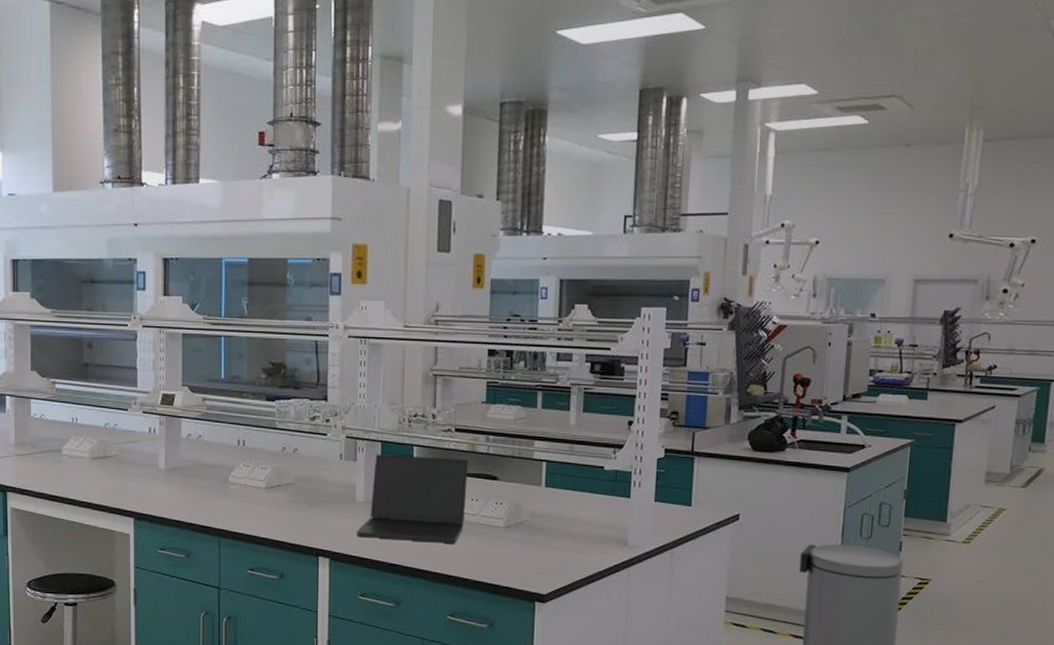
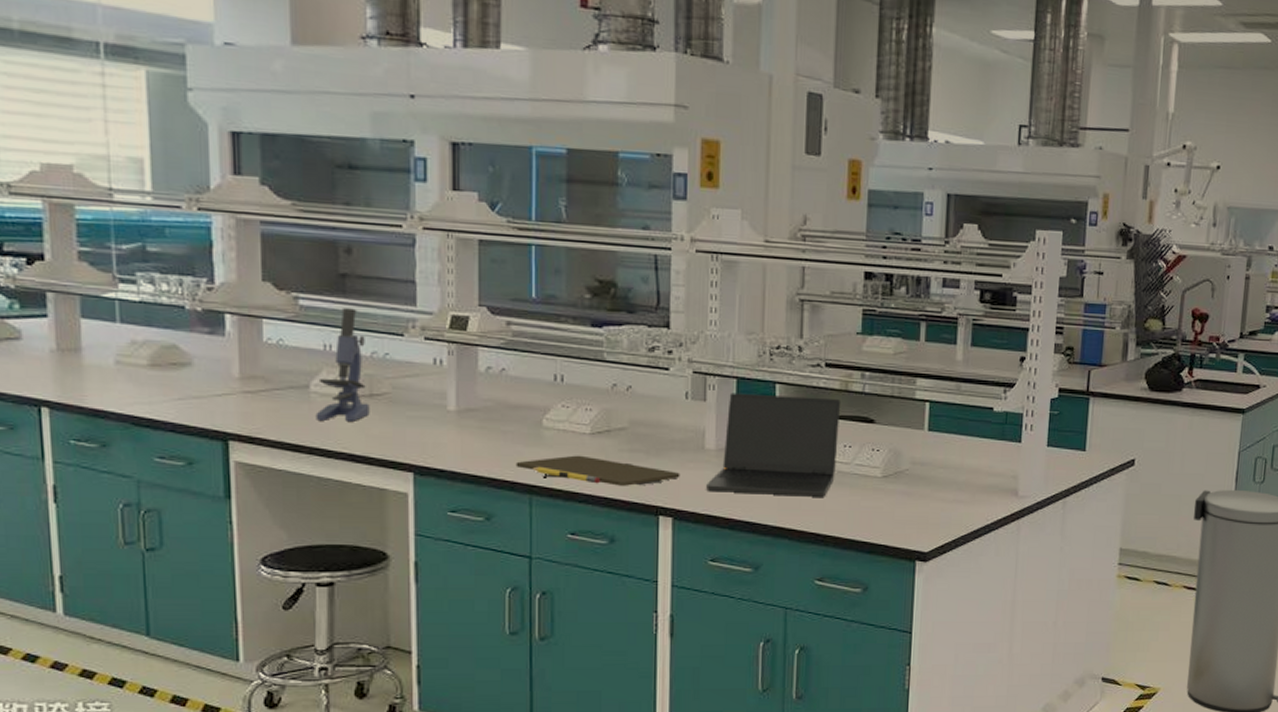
microscope: none [66,390,103,477] -> present [315,308,370,421]
clipboard: none [208,505,336,532] -> present [516,455,680,486]

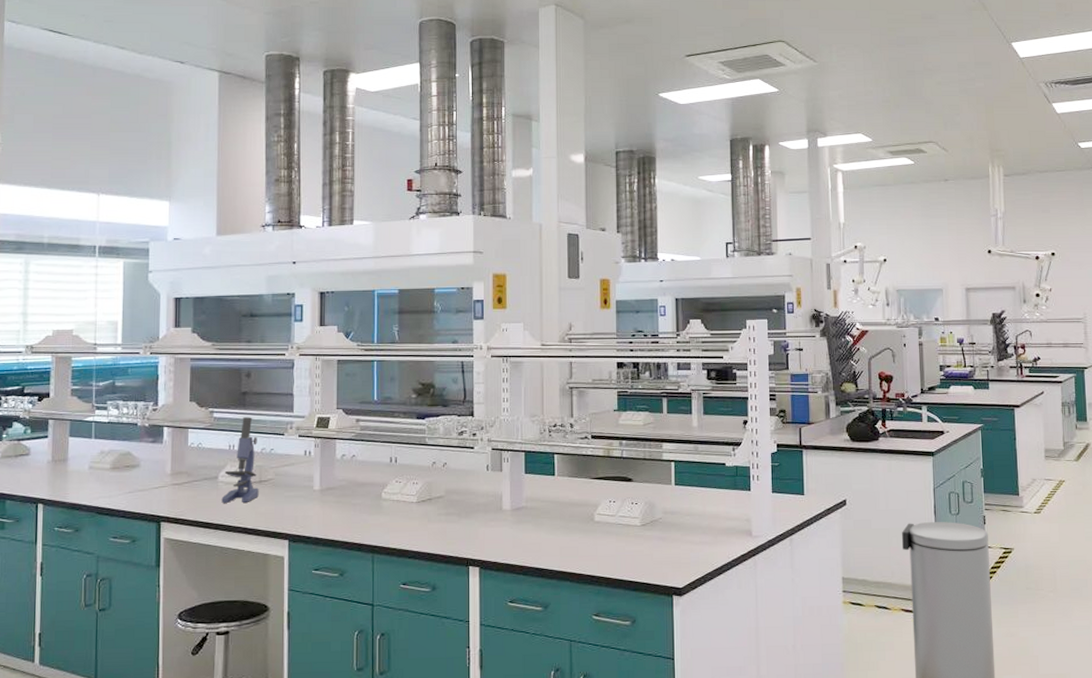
clipboard: present [516,455,680,486] -> none [362,520,484,543]
laptop: present [706,393,842,497] -> none [505,463,605,545]

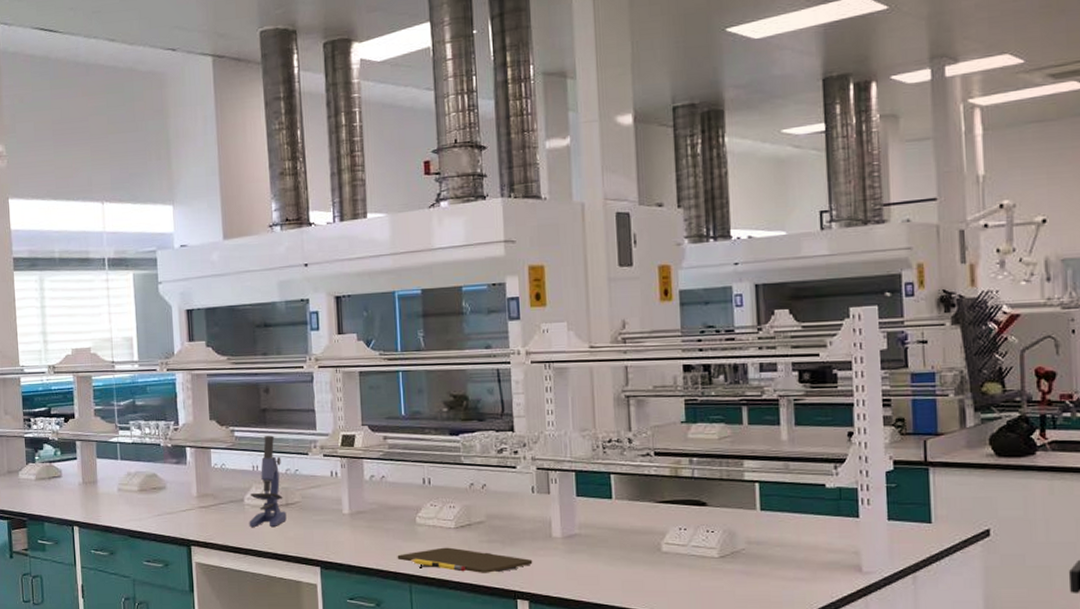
clipboard: none [362,520,484,543] -> present [397,547,533,573]

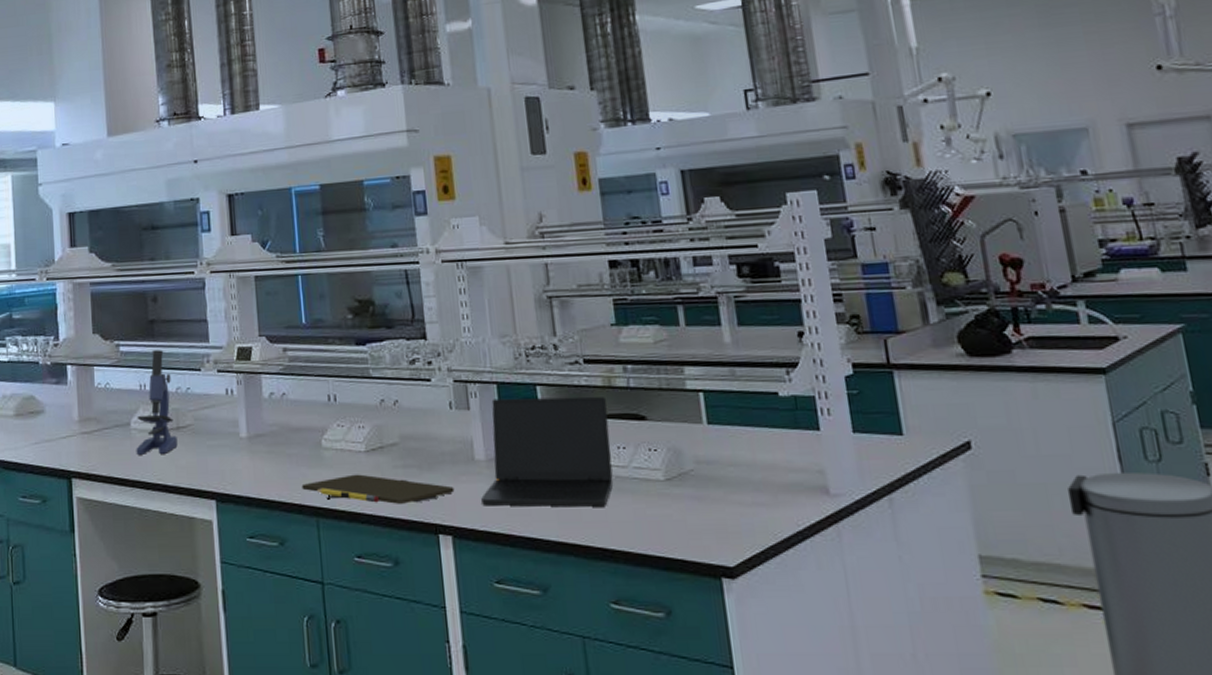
laptop: none [556,484,674,579] -> present [481,396,614,507]

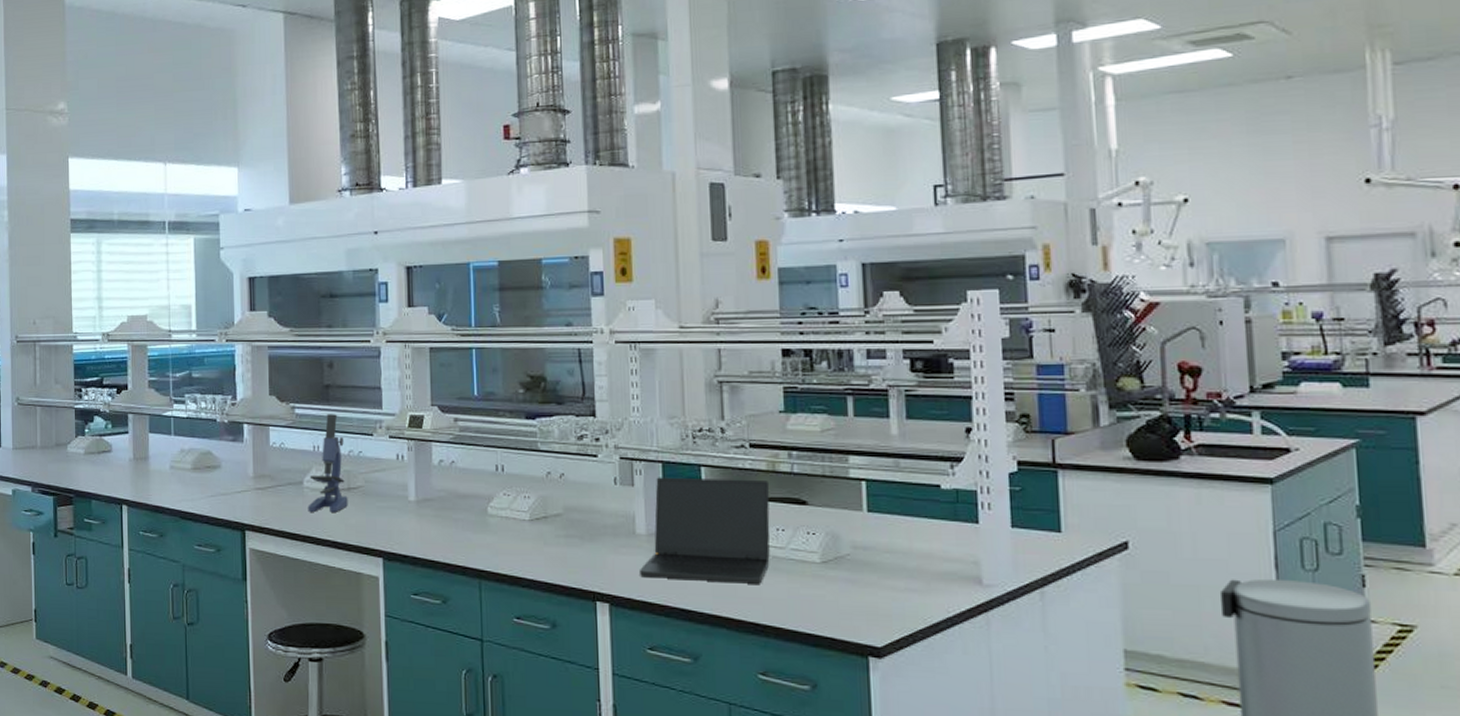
clipboard: present [301,474,455,504] -> none [466,541,614,572]

